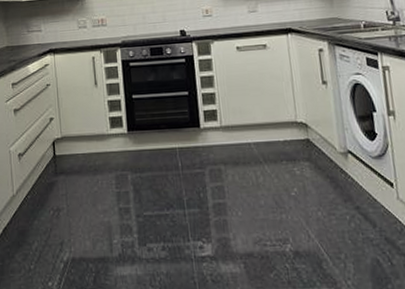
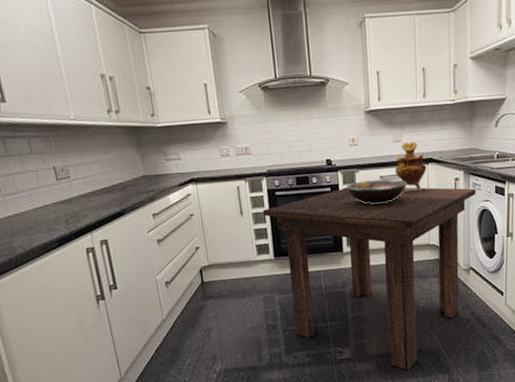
dining table: none [116,58,345,279] -> present [262,187,476,371]
fruit bowl: none [200,50,267,77] -> present [345,179,408,205]
vase: none [251,11,287,64] -> present [394,141,427,192]

